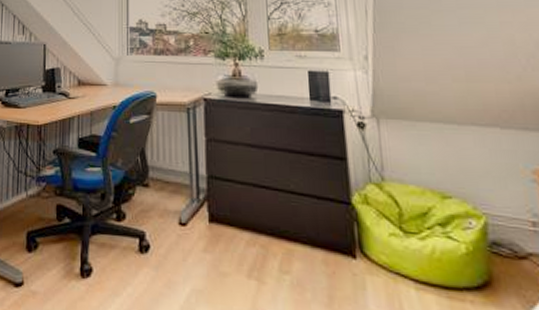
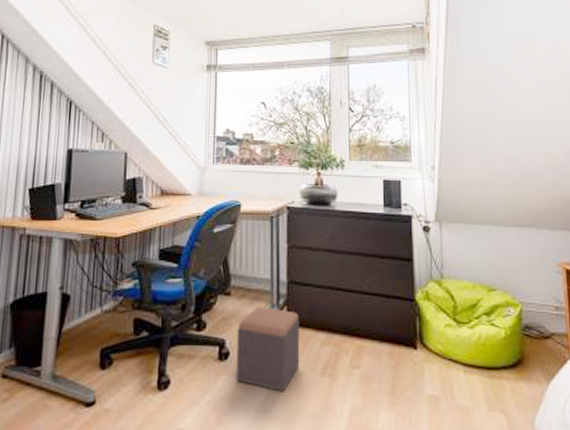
footstool: none [156,201,224,292] -> present [236,307,300,392]

